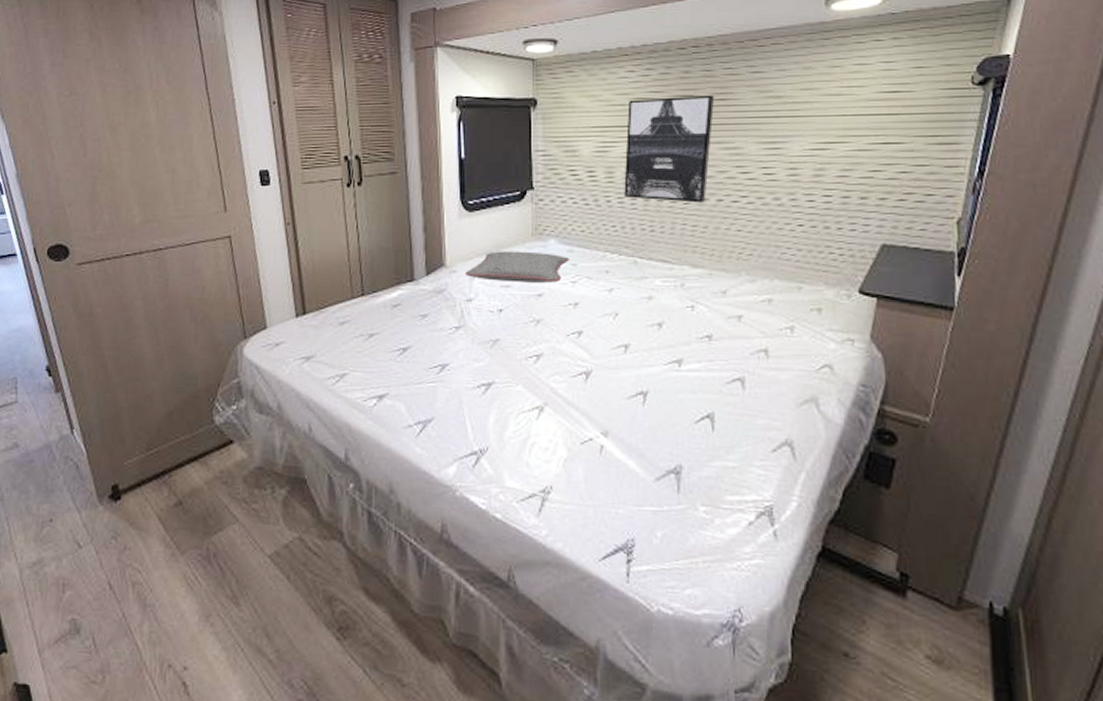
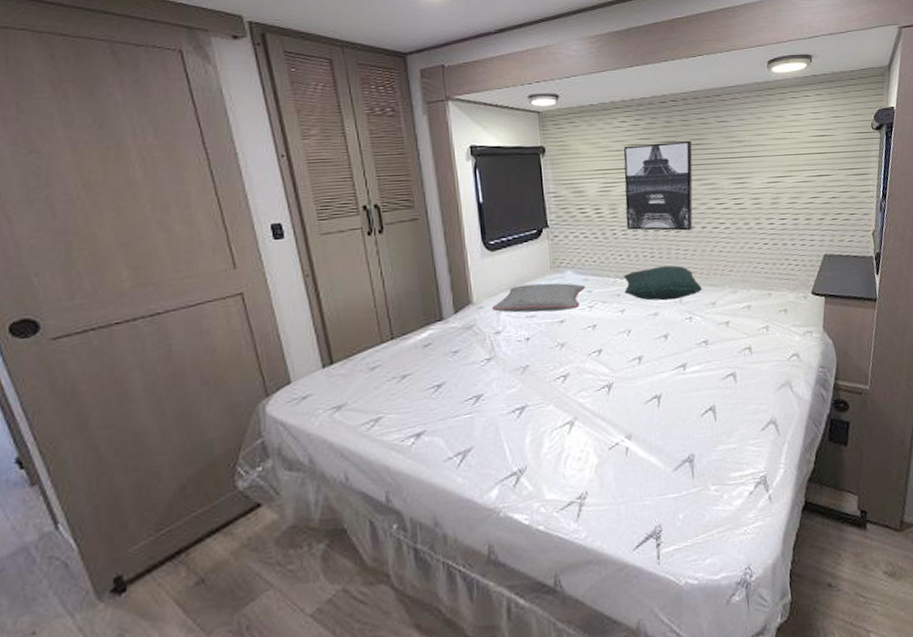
pillow: none [615,243,711,283] -> present [623,265,702,301]

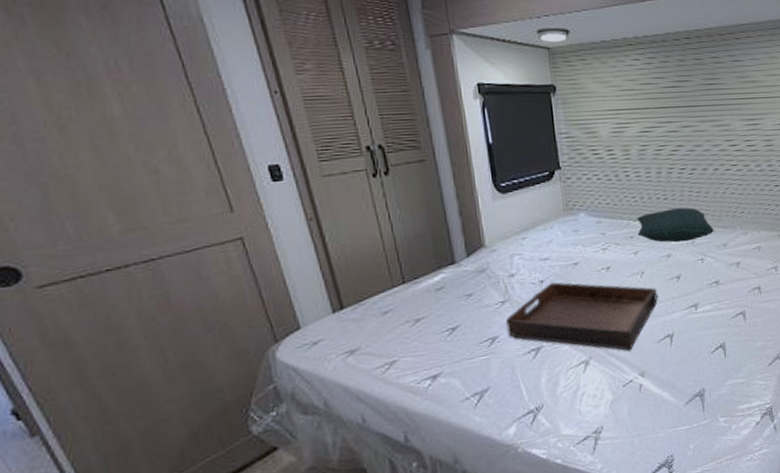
serving tray: none [491,340,645,412] -> present [506,282,658,351]
pillow: present [492,283,586,313] -> none [505,225,599,256]
wall art: present [623,140,693,231] -> none [636,80,706,173]

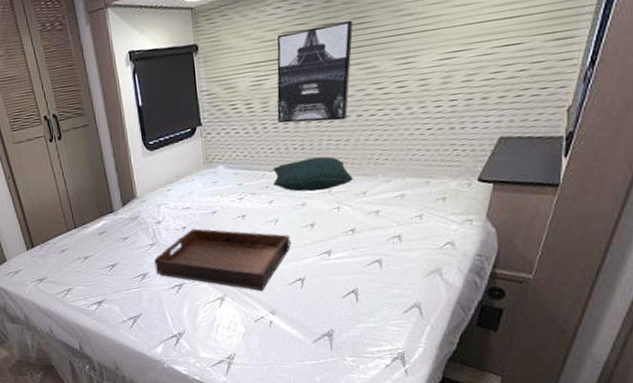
wall art: none [636,80,706,173] -> present [277,20,354,124]

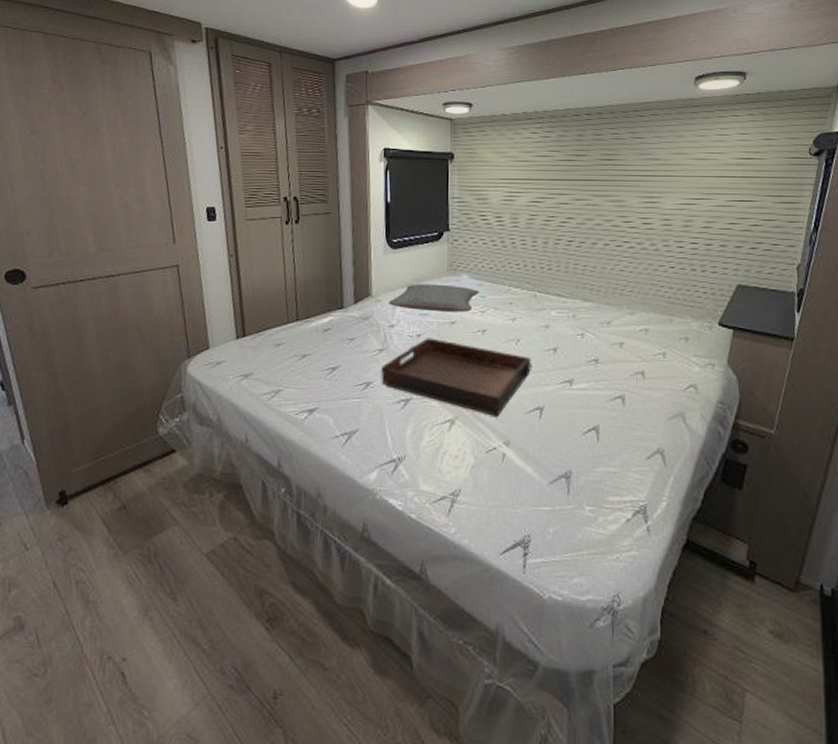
pillow: none [153,177,236,205] -> present [389,284,480,312]
pillow: present [273,156,353,192] -> none [518,279,598,314]
wall art: present [277,20,354,124] -> none [527,155,604,246]

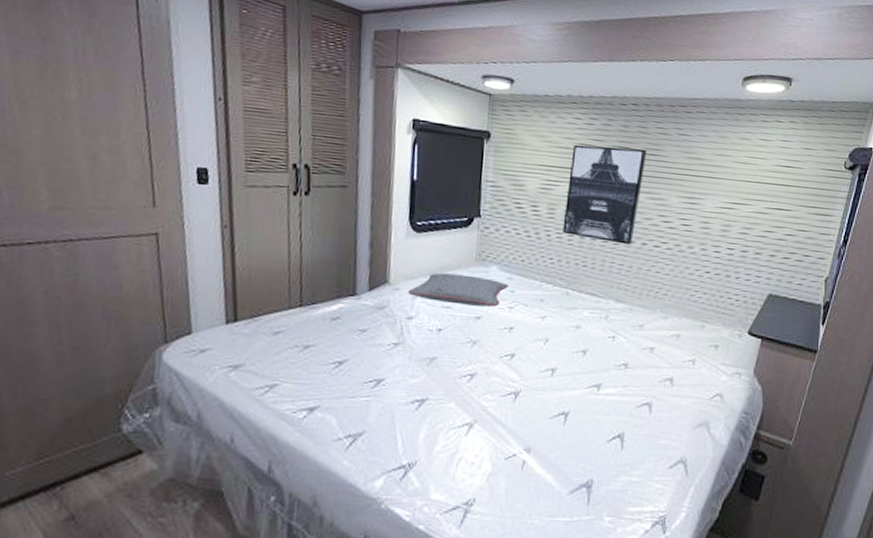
serving tray: present [381,338,531,416] -> none [394,333,559,421]
wall art: none [527,155,604,246] -> present [563,144,647,245]

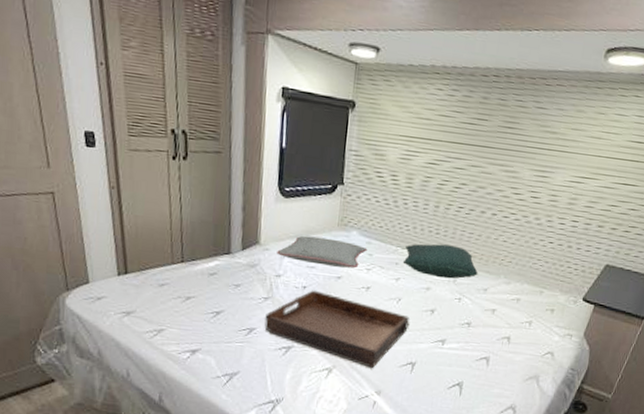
serving tray: none [394,333,559,421] -> present [264,290,409,368]
pillow: none [549,277,631,315] -> present [404,244,478,279]
wall art: present [563,144,647,245] -> none [419,115,505,215]

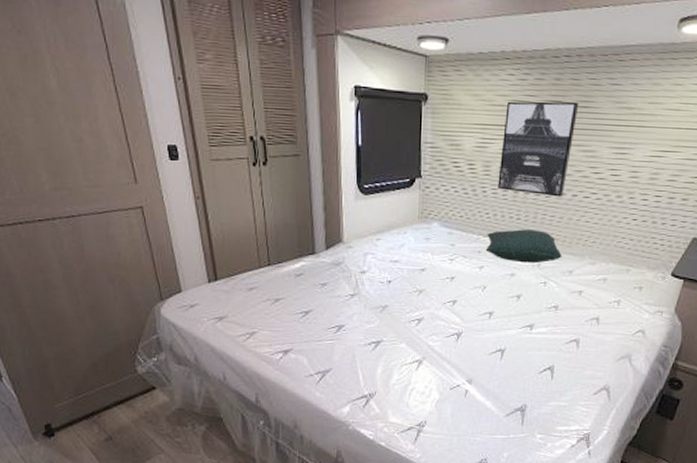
serving tray: present [264,290,409,368] -> none [353,284,496,357]
pillow: present [277,236,368,269] -> none [360,231,450,260]
wall art: none [419,115,505,215] -> present [498,101,579,197]

